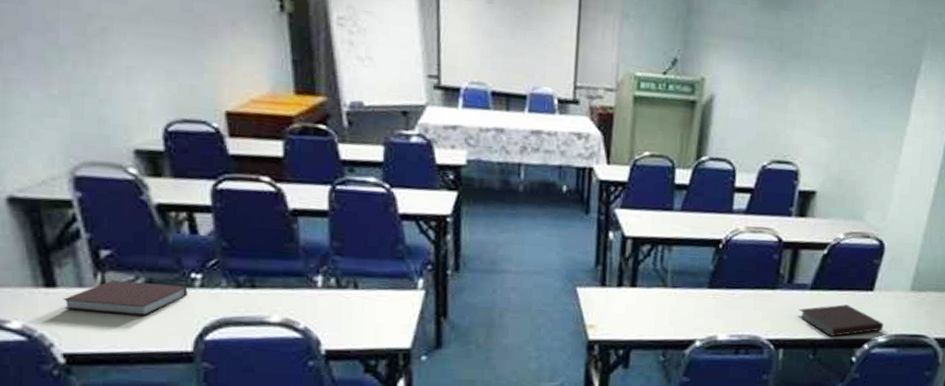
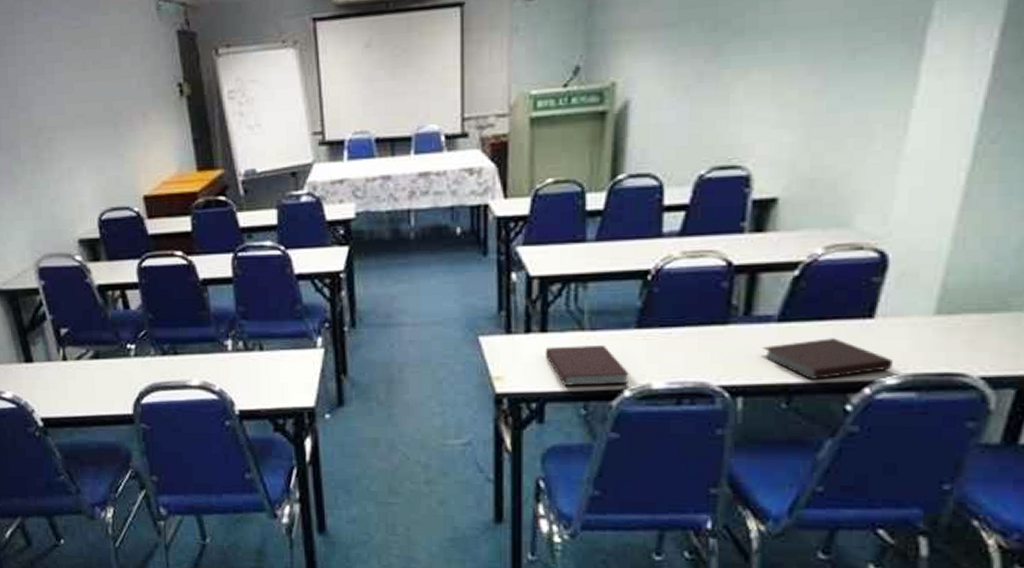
notebook: present [62,280,188,315] -> none [37,354,126,383]
notebook: none [633,300,701,336] -> present [545,344,630,386]

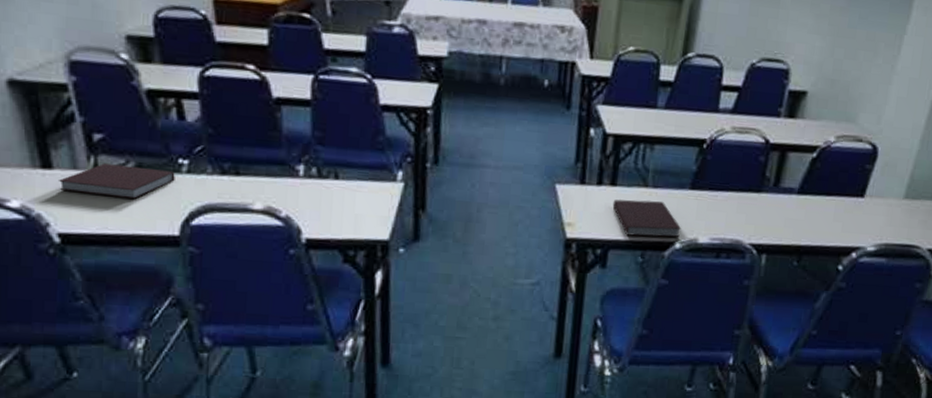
notebook: none [37,354,126,383] -> present [57,163,175,199]
notebook: present [761,338,893,379] -> none [783,210,873,244]

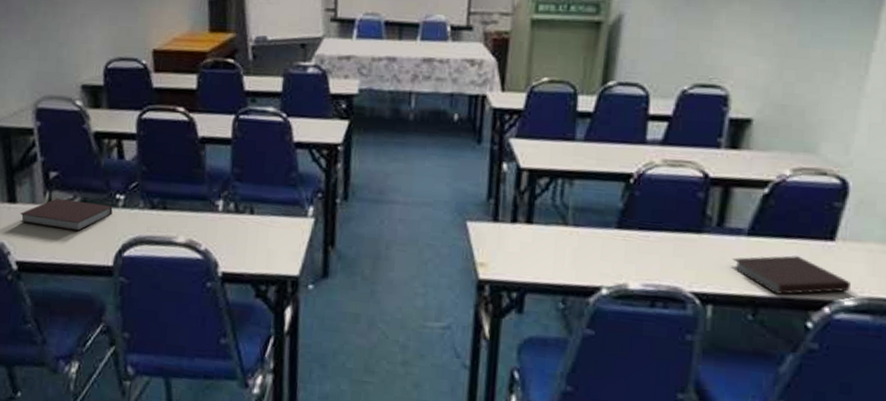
notebook: present [612,199,682,238] -> none [528,238,608,282]
notebook: none [783,210,873,244] -> present [731,255,851,295]

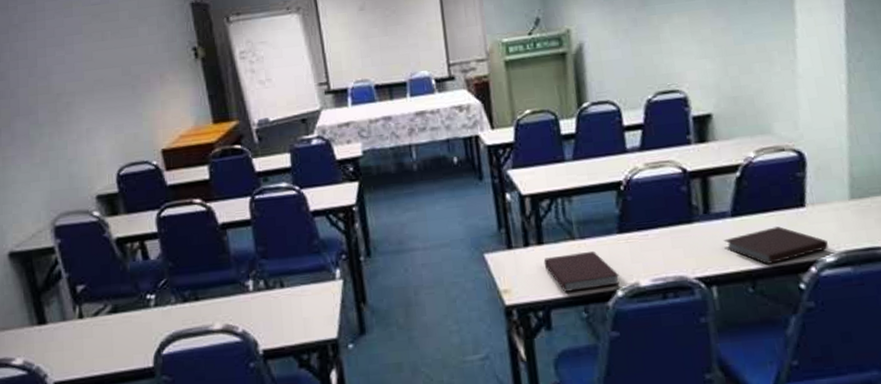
notebook: present [19,198,113,231] -> none [51,307,145,342]
notebook: none [528,238,608,282] -> present [543,250,620,292]

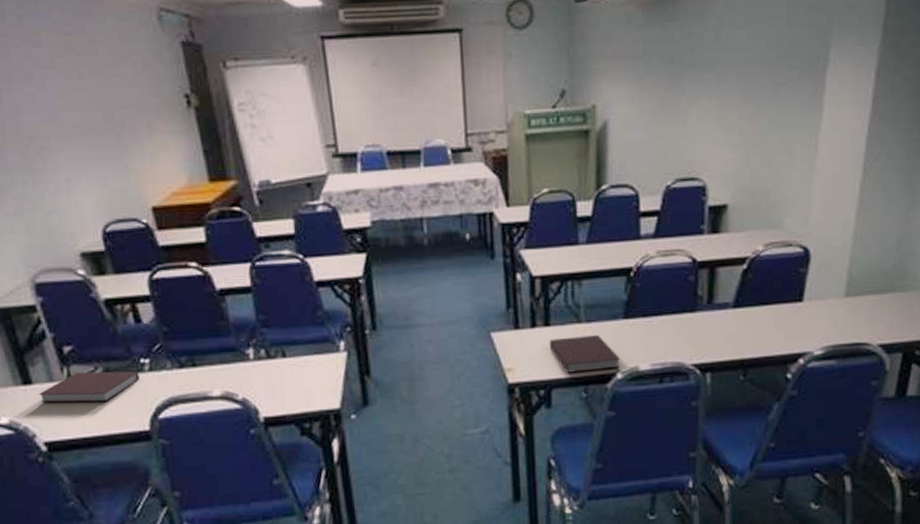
notebook: none [51,307,145,342] -> present [38,371,140,403]
notebook: present [723,226,829,264] -> none [722,319,818,354]

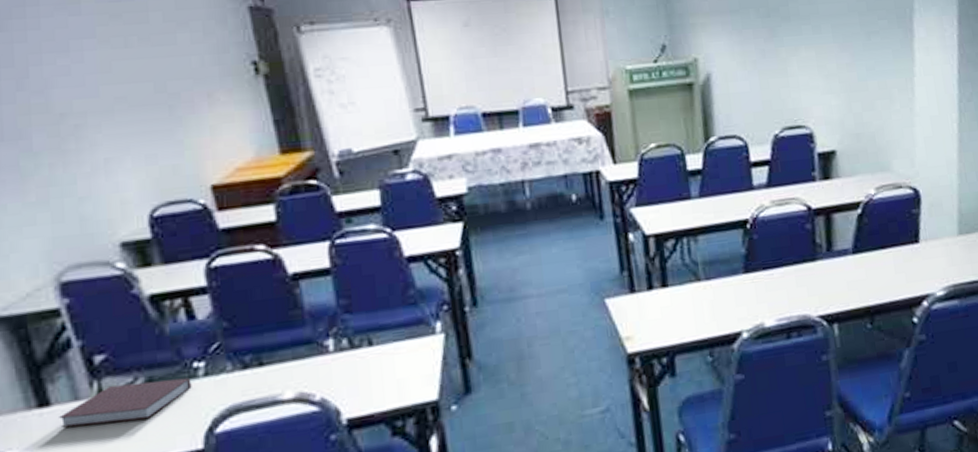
notebook: present [549,334,621,373] -> none [668,292,745,336]

